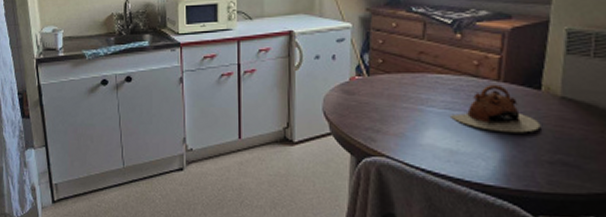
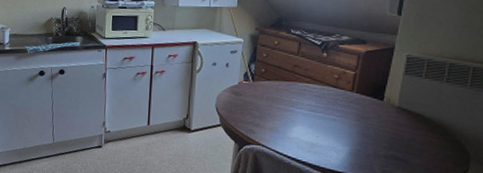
teapot: present [449,84,541,133] -> none [312,94,381,133]

